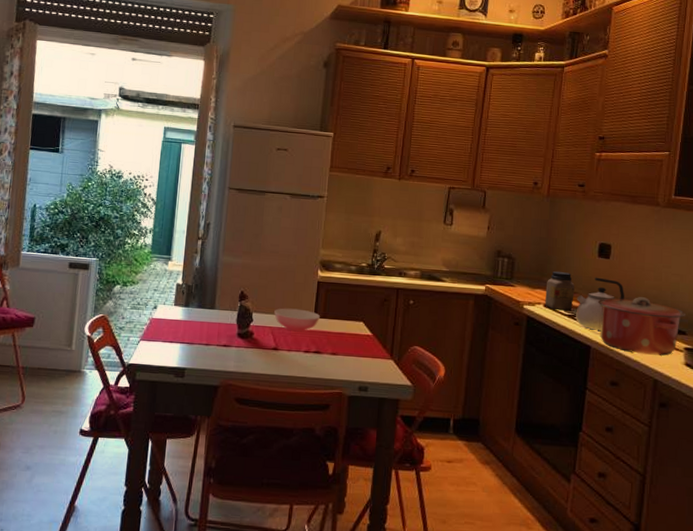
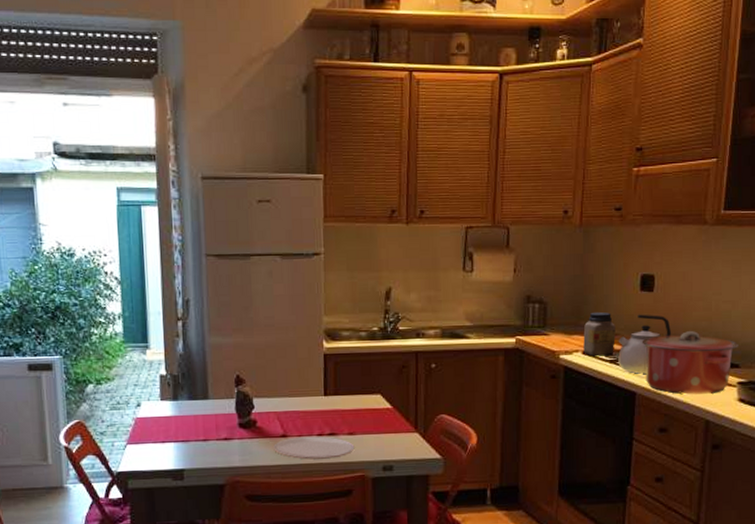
plate: none [265,351,336,374] -> present [273,436,355,460]
bowl: present [274,308,321,332] -> none [278,388,332,414]

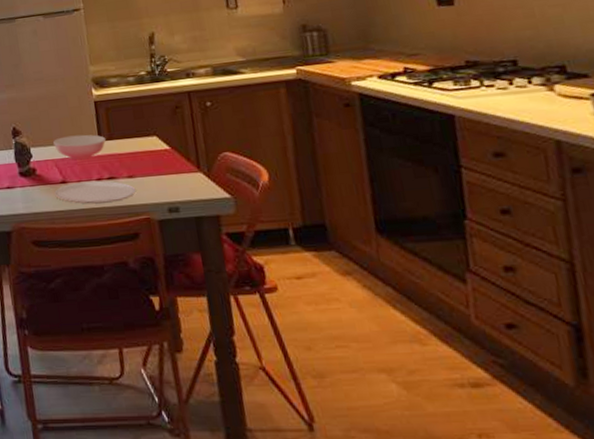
bowl: none [278,388,332,414] -> present [53,134,107,160]
jar: present [583,311,616,357] -> none [375,32,417,81]
kettle: present [618,314,672,374] -> none [420,29,488,95]
casserole: present [641,330,739,395] -> none [450,41,583,113]

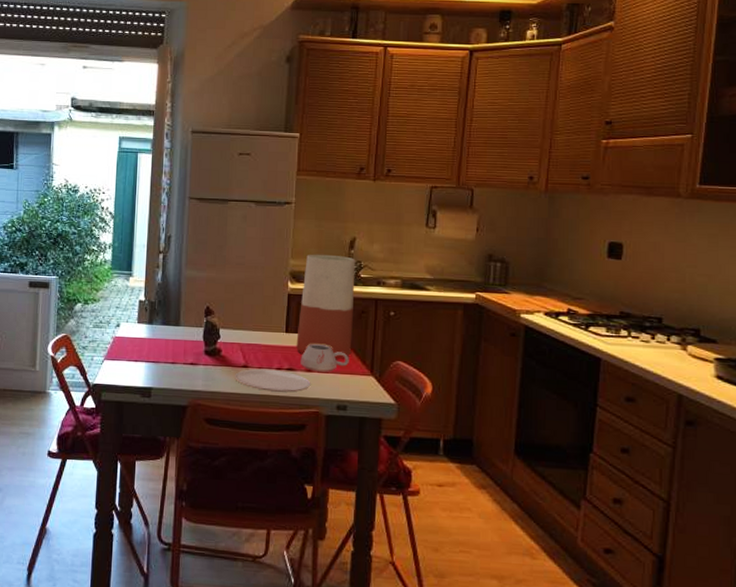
bowl: present [53,134,107,160] -> none [243,323,293,348]
vase: none [106,53,173,161] -> present [296,254,356,360]
cup: none [119,147,173,177] -> present [299,343,349,372]

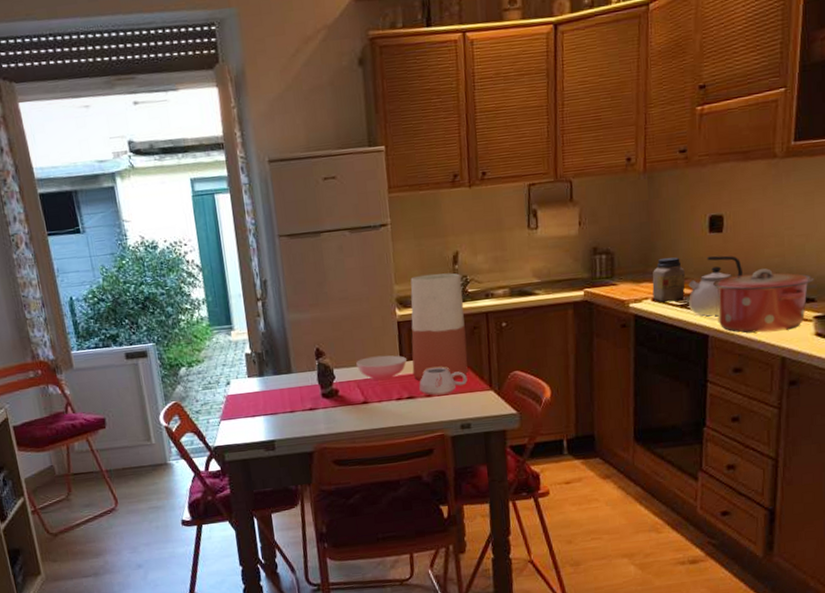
plate: present [235,368,311,393] -> none [356,400,433,423]
bowl: none [243,323,293,348] -> present [356,355,408,381]
jar: none [545,275,580,320] -> present [652,257,686,303]
kettle: none [582,280,641,340] -> present [688,255,744,316]
casserole: none [608,300,716,367] -> present [712,267,814,333]

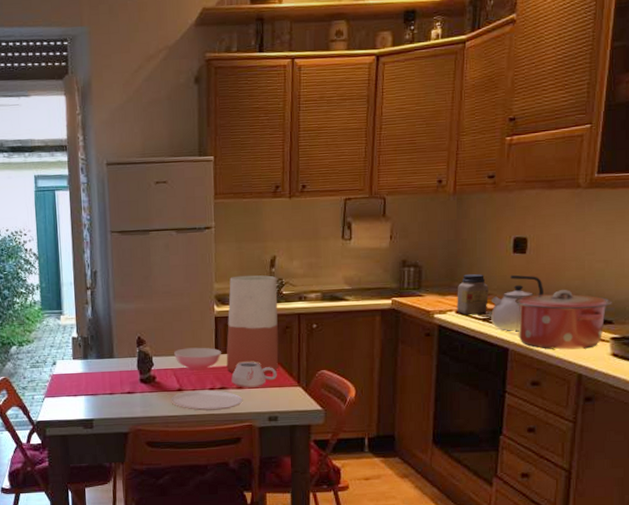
plate: none [356,400,433,423] -> present [171,390,243,411]

